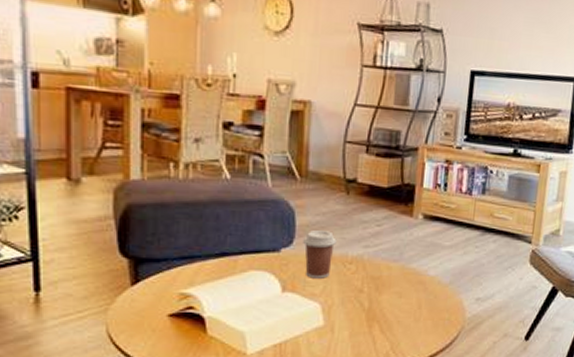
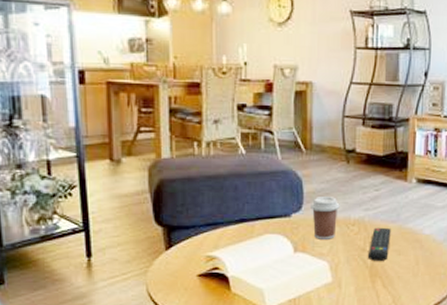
remote control: none [364,266,392,304] -> present [367,227,391,261]

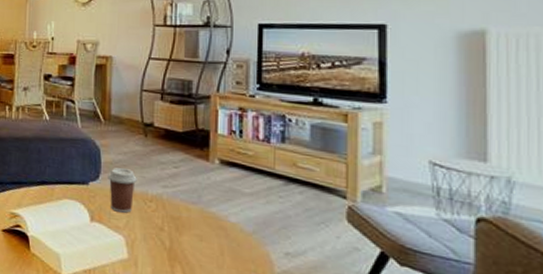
remote control: present [367,227,391,261] -> none [165,207,191,245]

